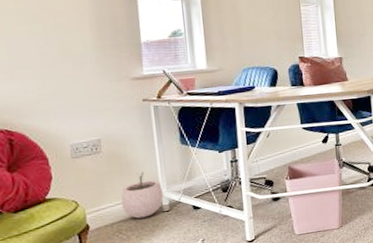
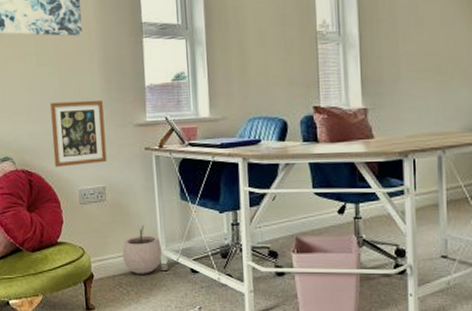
picture frame: none [34,56,102,125] -> present [50,99,107,168]

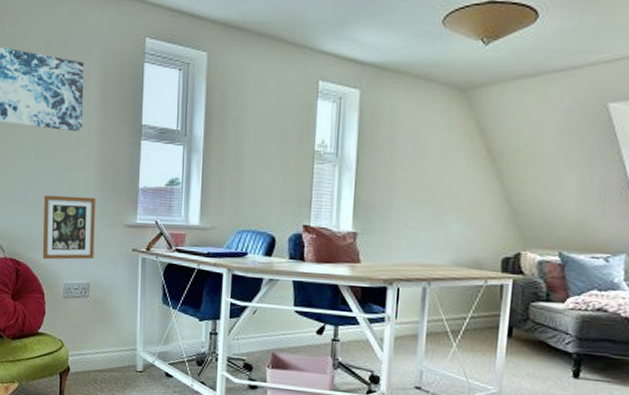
plant pot: present [122,225,162,274] -> none [100,324,139,373]

